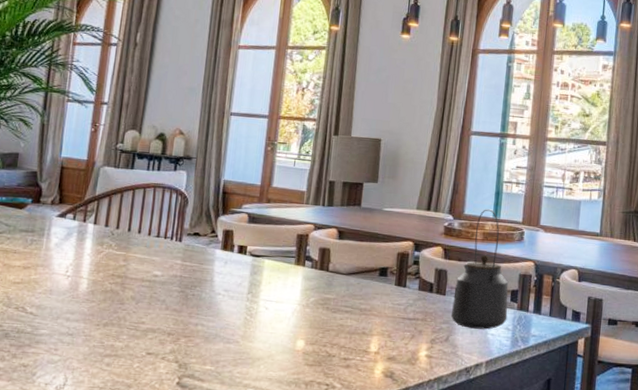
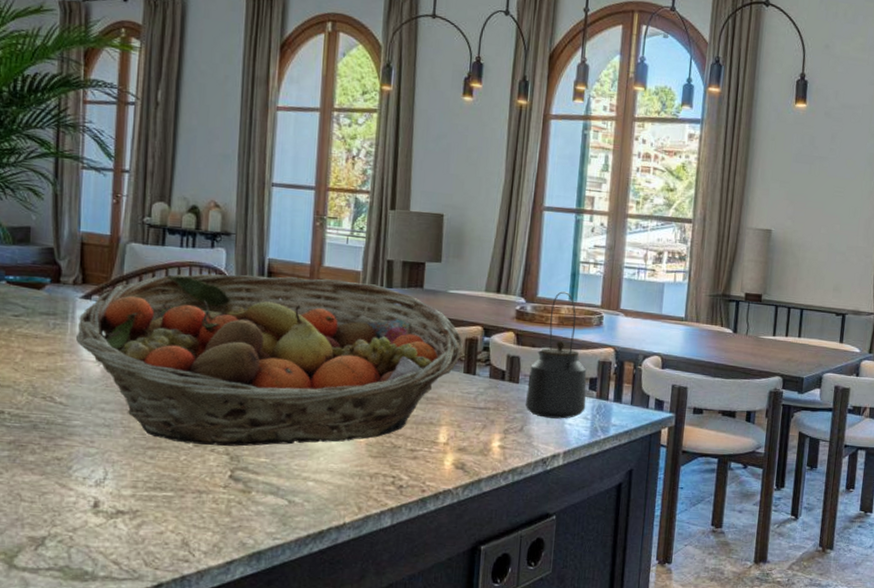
fruit basket: none [49,194,396,355] -> present [75,273,464,447]

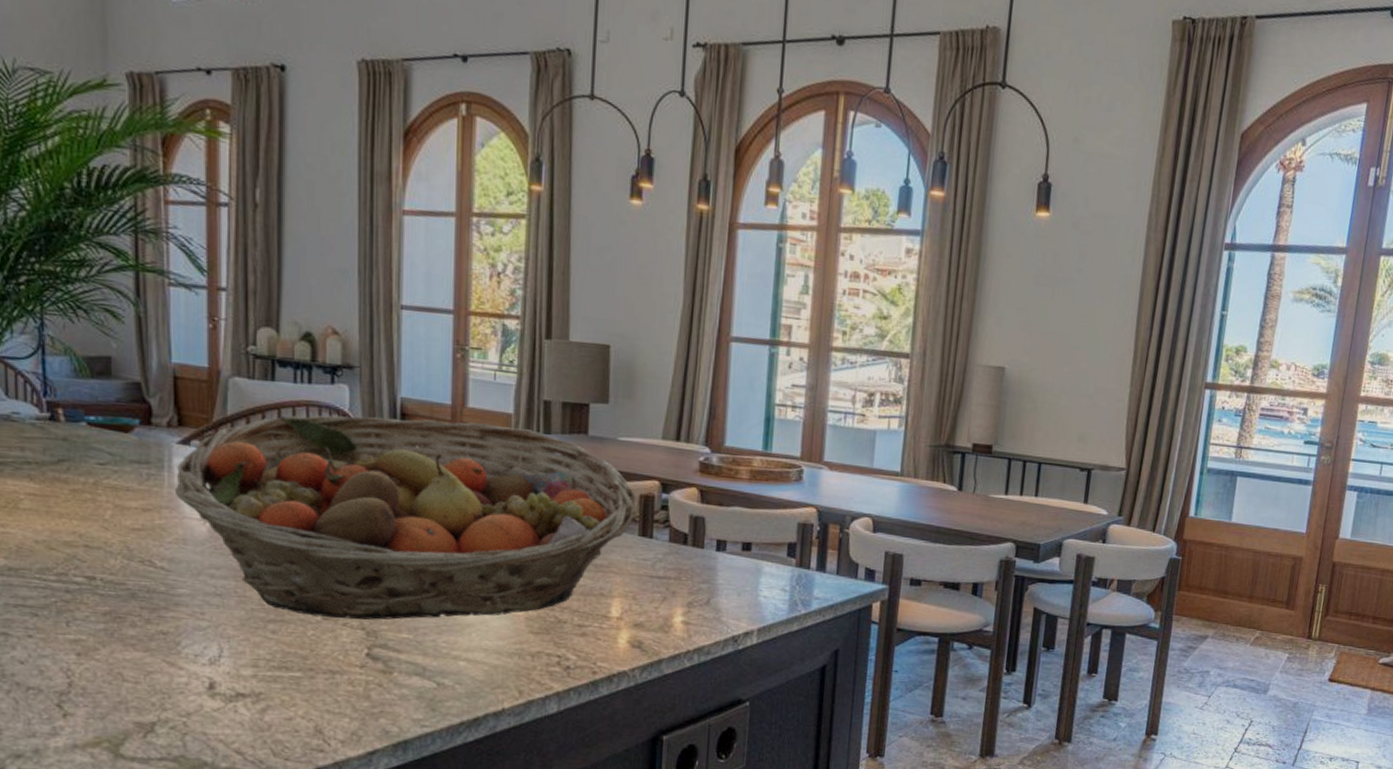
kettle: present [525,291,587,419] -> none [711,439,784,591]

